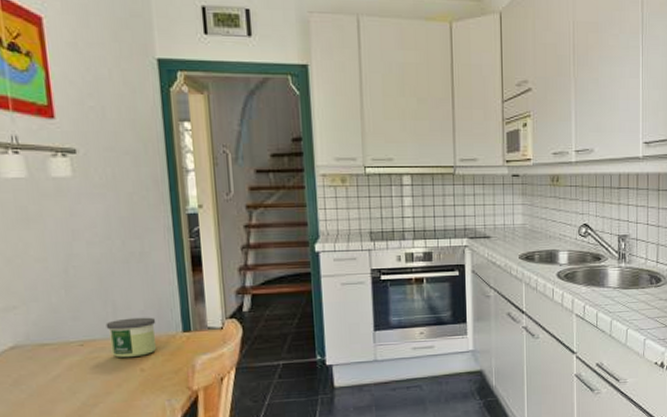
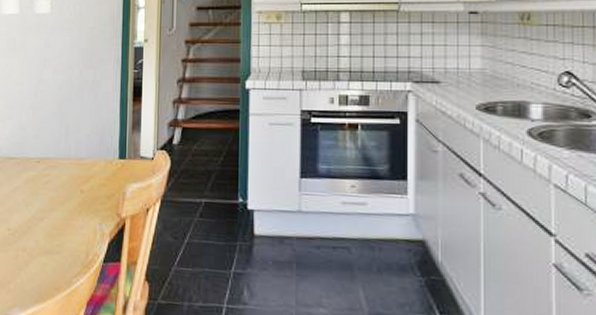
candle: present [105,317,157,358] -> none [58,140,98,179]

